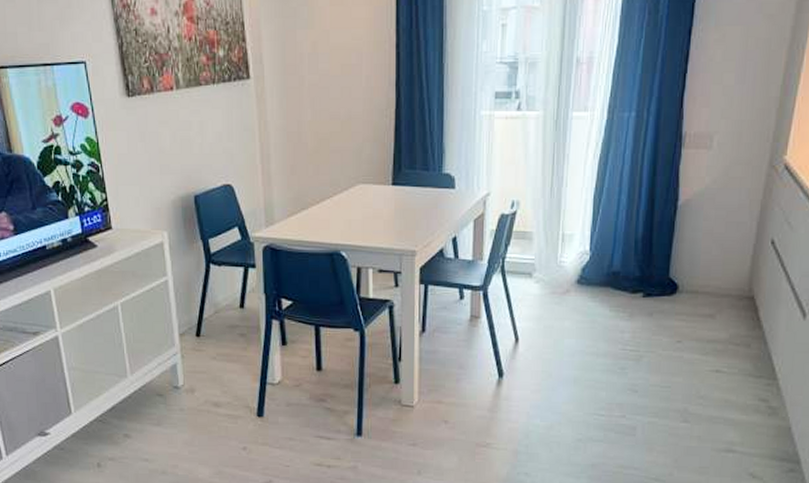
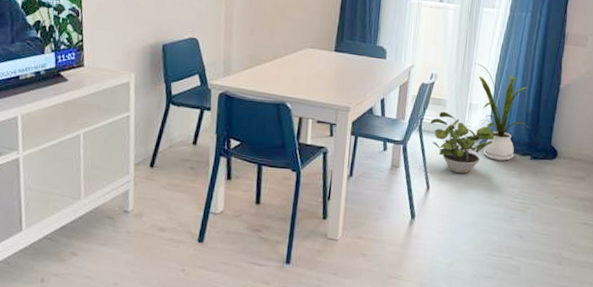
potted plant: none [514,246,596,320] -> present [430,111,495,174]
house plant: none [567,183,639,301] -> present [476,63,529,161]

